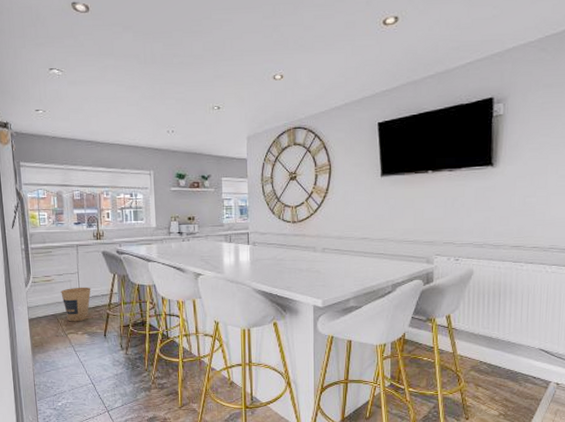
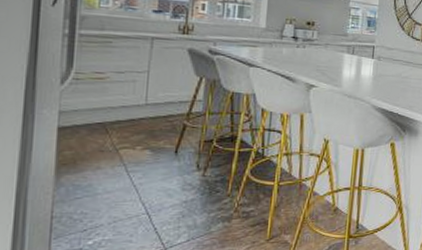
trash can: present [61,287,91,322] -> none [117,89,165,134]

